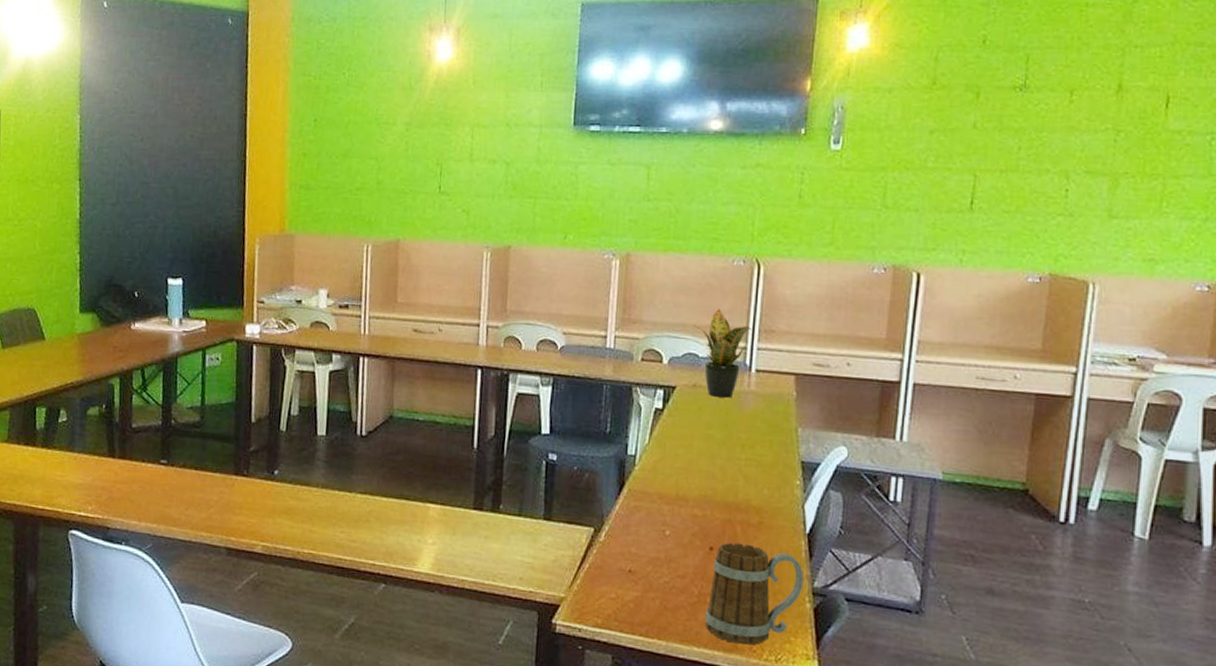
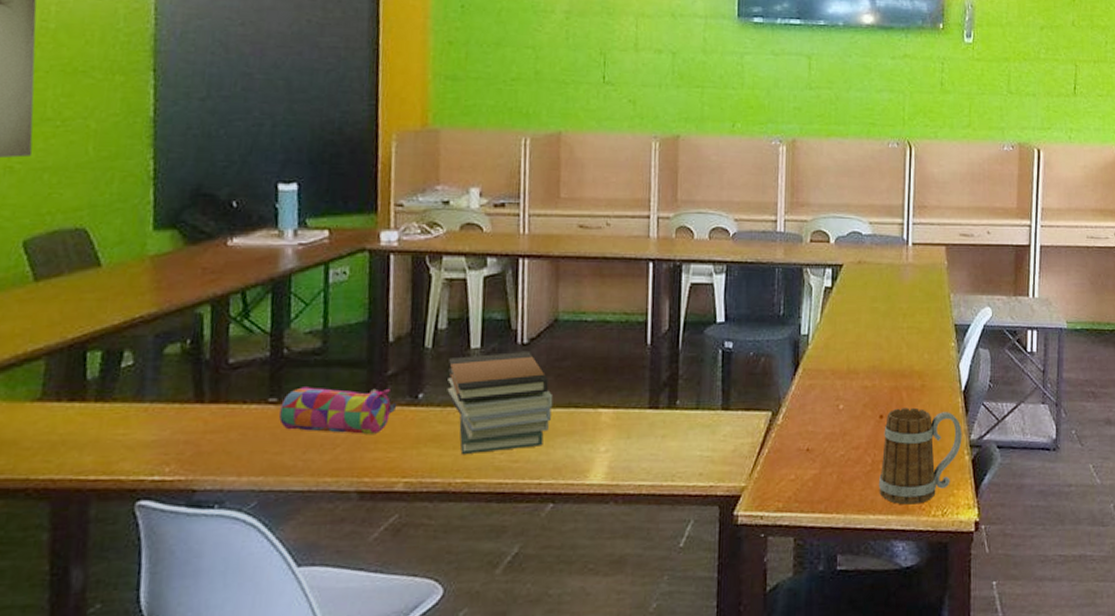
pencil case: none [167,453,258,502] -> present [278,387,397,435]
book stack: none [297,441,387,531] -> present [447,352,554,454]
potted plant: present [694,309,753,398] -> none [856,189,908,271]

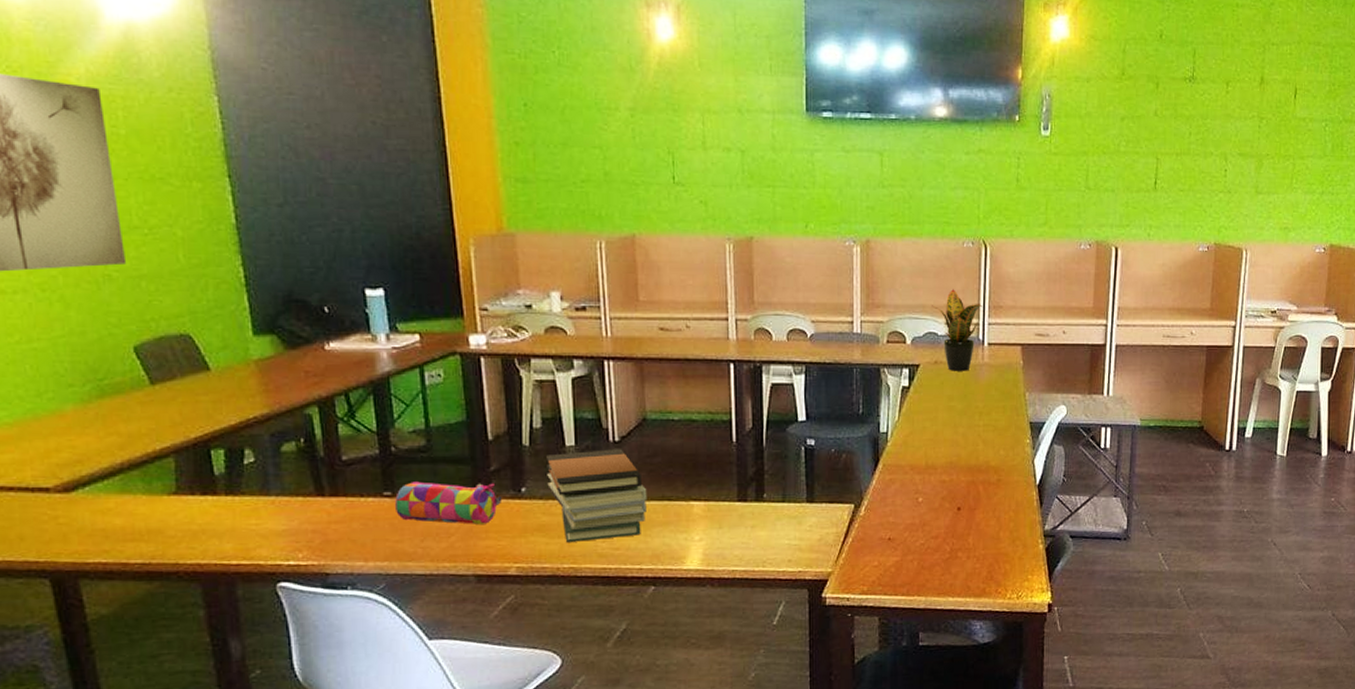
potted plant: none [856,189,908,271] -> present [932,289,983,371]
mug: present [879,407,962,505] -> none [958,500,1036,589]

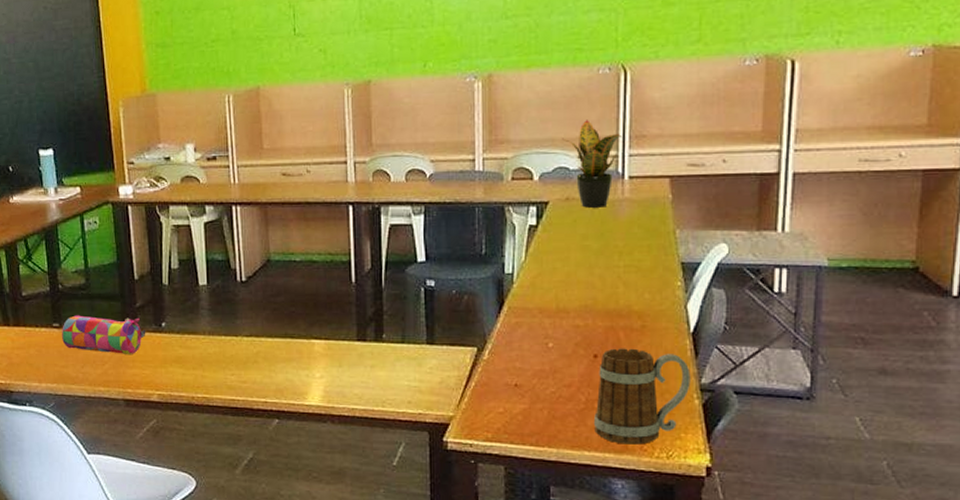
book stack: present [546,449,648,542] -> none [183,288,272,374]
mug: none [958,500,1036,589] -> present [594,348,691,445]

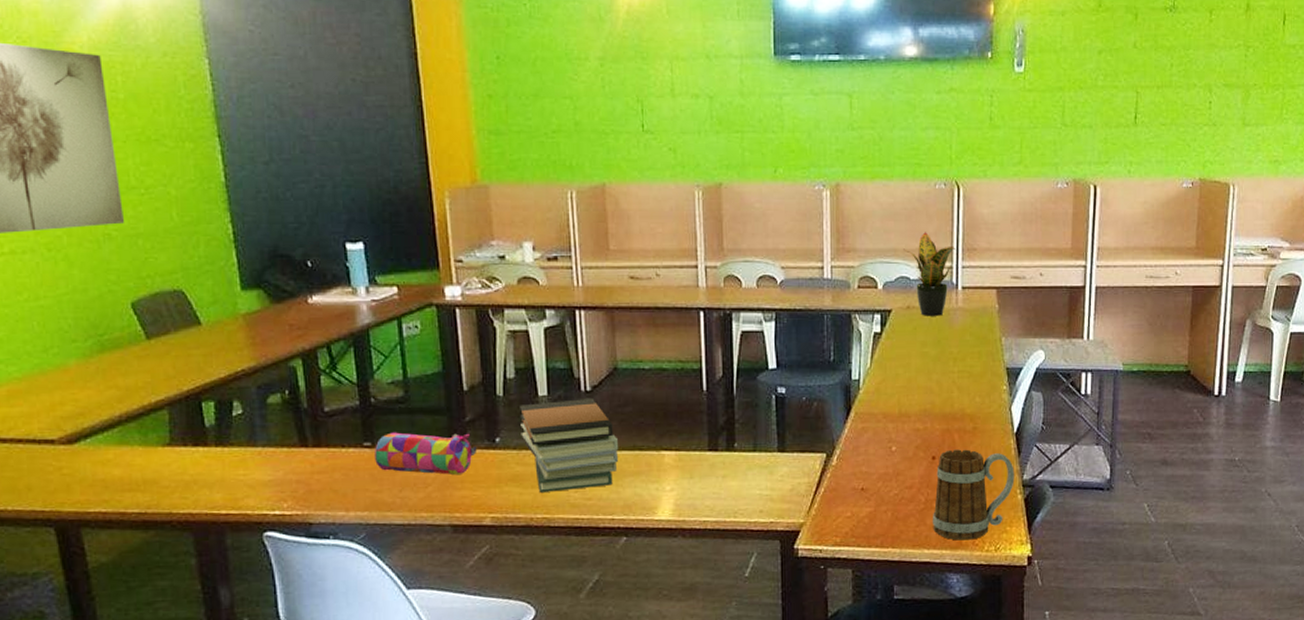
book stack: none [183,288,272,374] -> present [520,399,619,492]

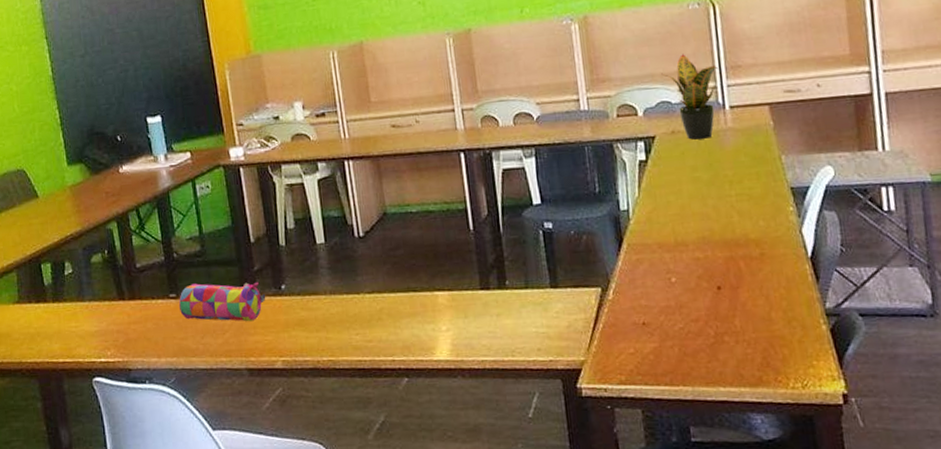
book stack: present [520,399,619,492] -> none [301,244,394,336]
mug: present [933,449,1015,541] -> none [724,277,816,377]

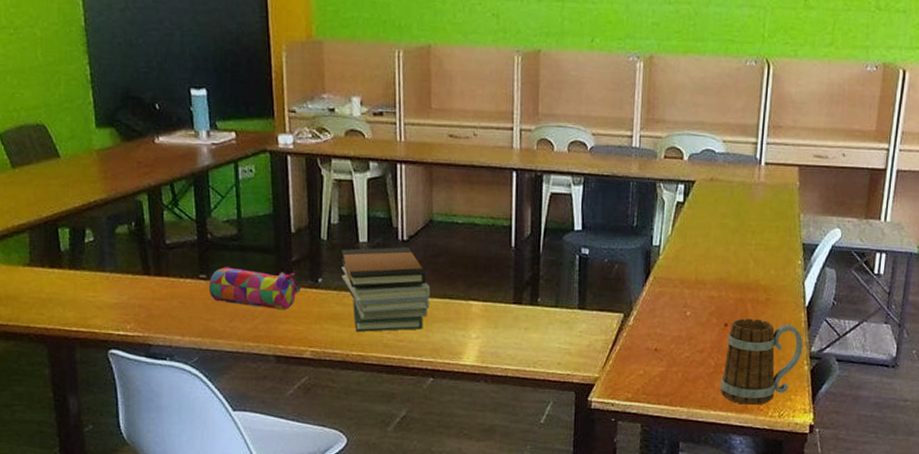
book stack: none [301,244,394,336] -> present [341,247,431,332]
potted plant: present [661,54,719,140] -> none [711,107,763,189]
mug: none [724,277,816,377] -> present [720,318,803,405]

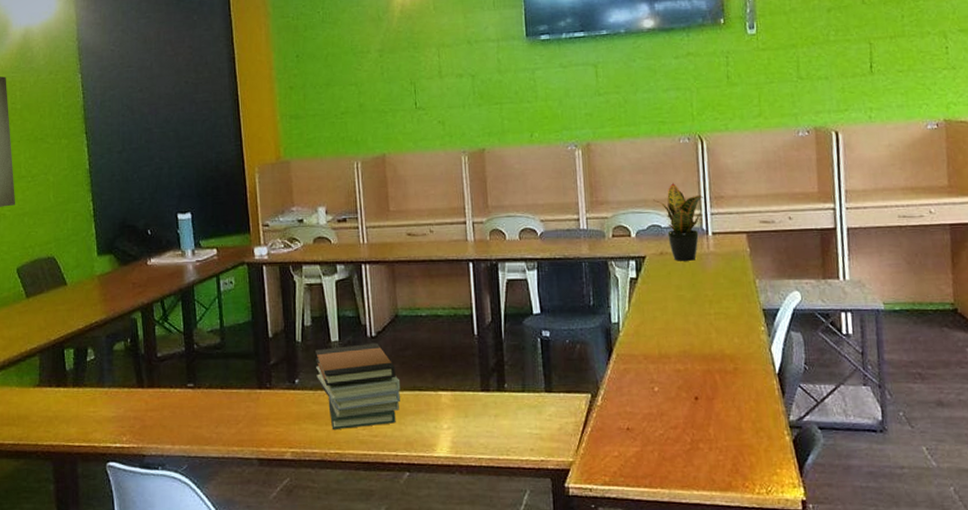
pencil case: present [208,267,301,311] -> none [195,374,280,413]
potted plant: none [711,107,763,189] -> present [653,183,705,261]
mug: present [720,318,803,405] -> none [700,389,781,482]

